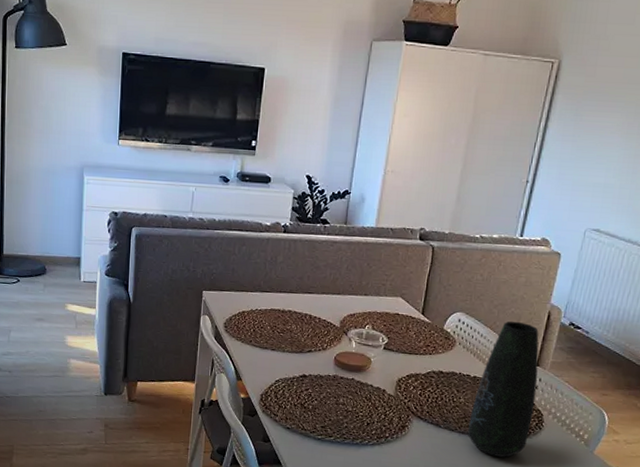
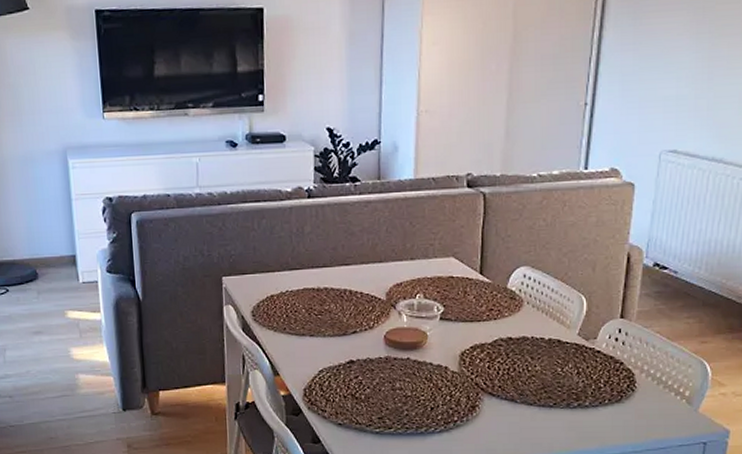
vase: present [468,321,539,457] -> none [549,269,624,429]

